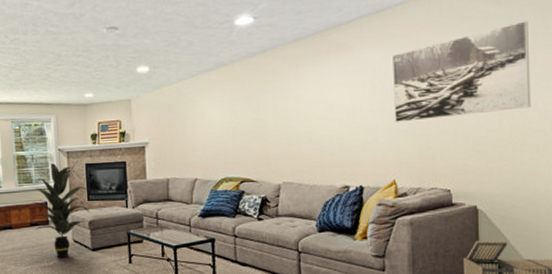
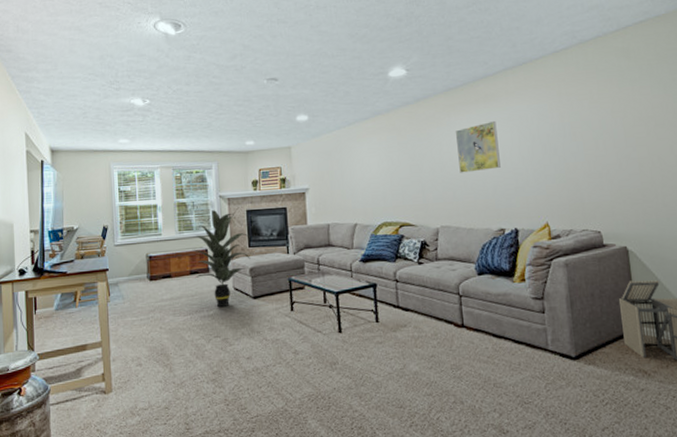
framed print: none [302,72,349,128] -> present [455,120,501,173]
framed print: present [391,21,531,122] -> none [536,73,667,167]

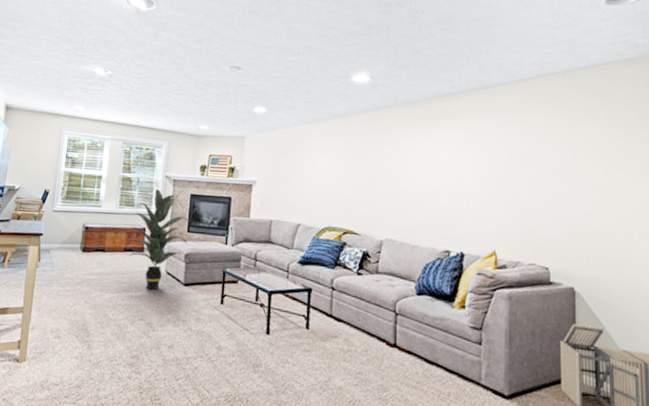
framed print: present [455,120,501,173] -> none [411,139,454,189]

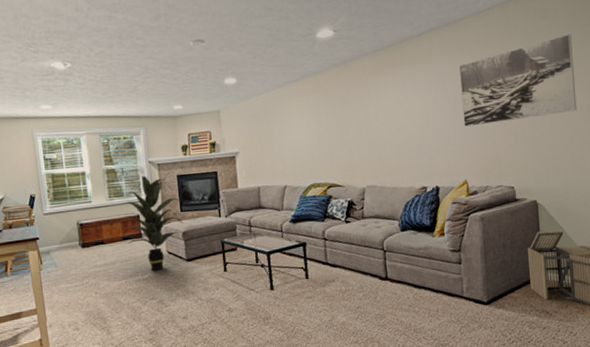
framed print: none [496,115,626,197] -> present [458,34,577,127]

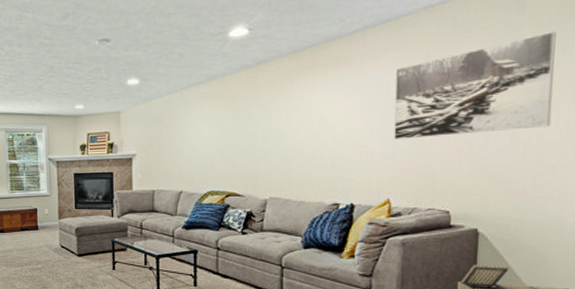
indoor plant: present [123,176,183,271] -> none [22,172,77,262]

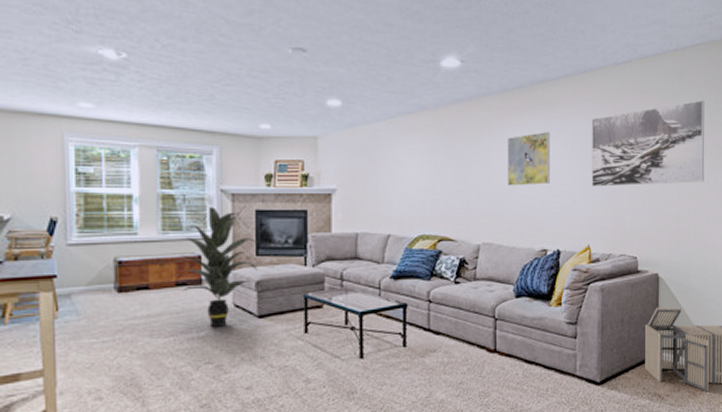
indoor plant: none [22,172,77,262] -> present [179,207,259,328]
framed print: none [296,86,345,144] -> present [507,131,550,186]

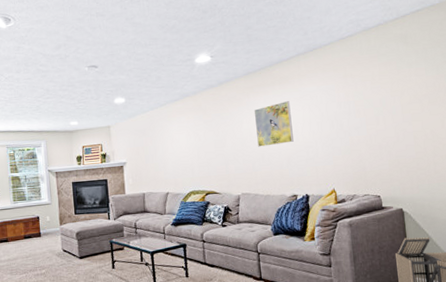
indoor plant: present [179,207,259,328] -> none [25,183,77,267]
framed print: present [591,100,705,187] -> none [324,56,439,140]

